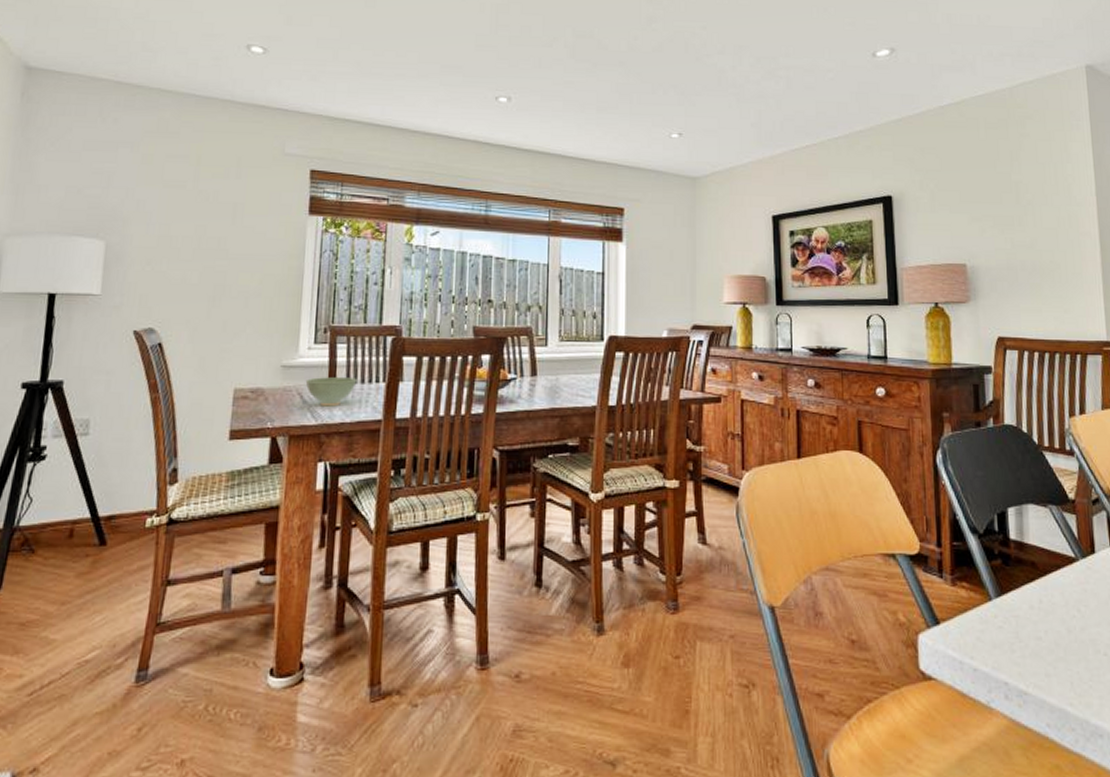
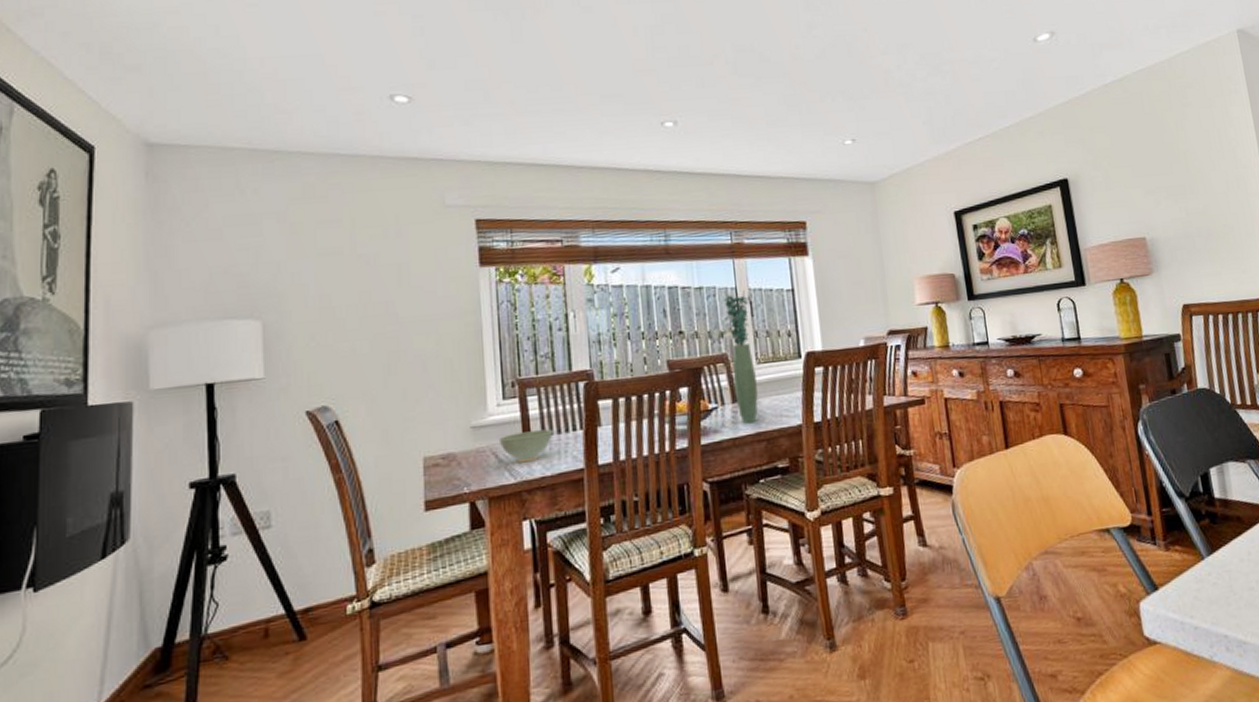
vase: none [534,266,559,398] -> present [723,290,759,424]

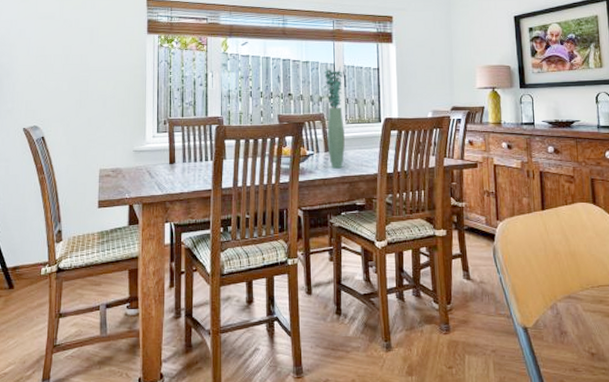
bowl: present [498,429,553,463] -> none [152,158,191,181]

